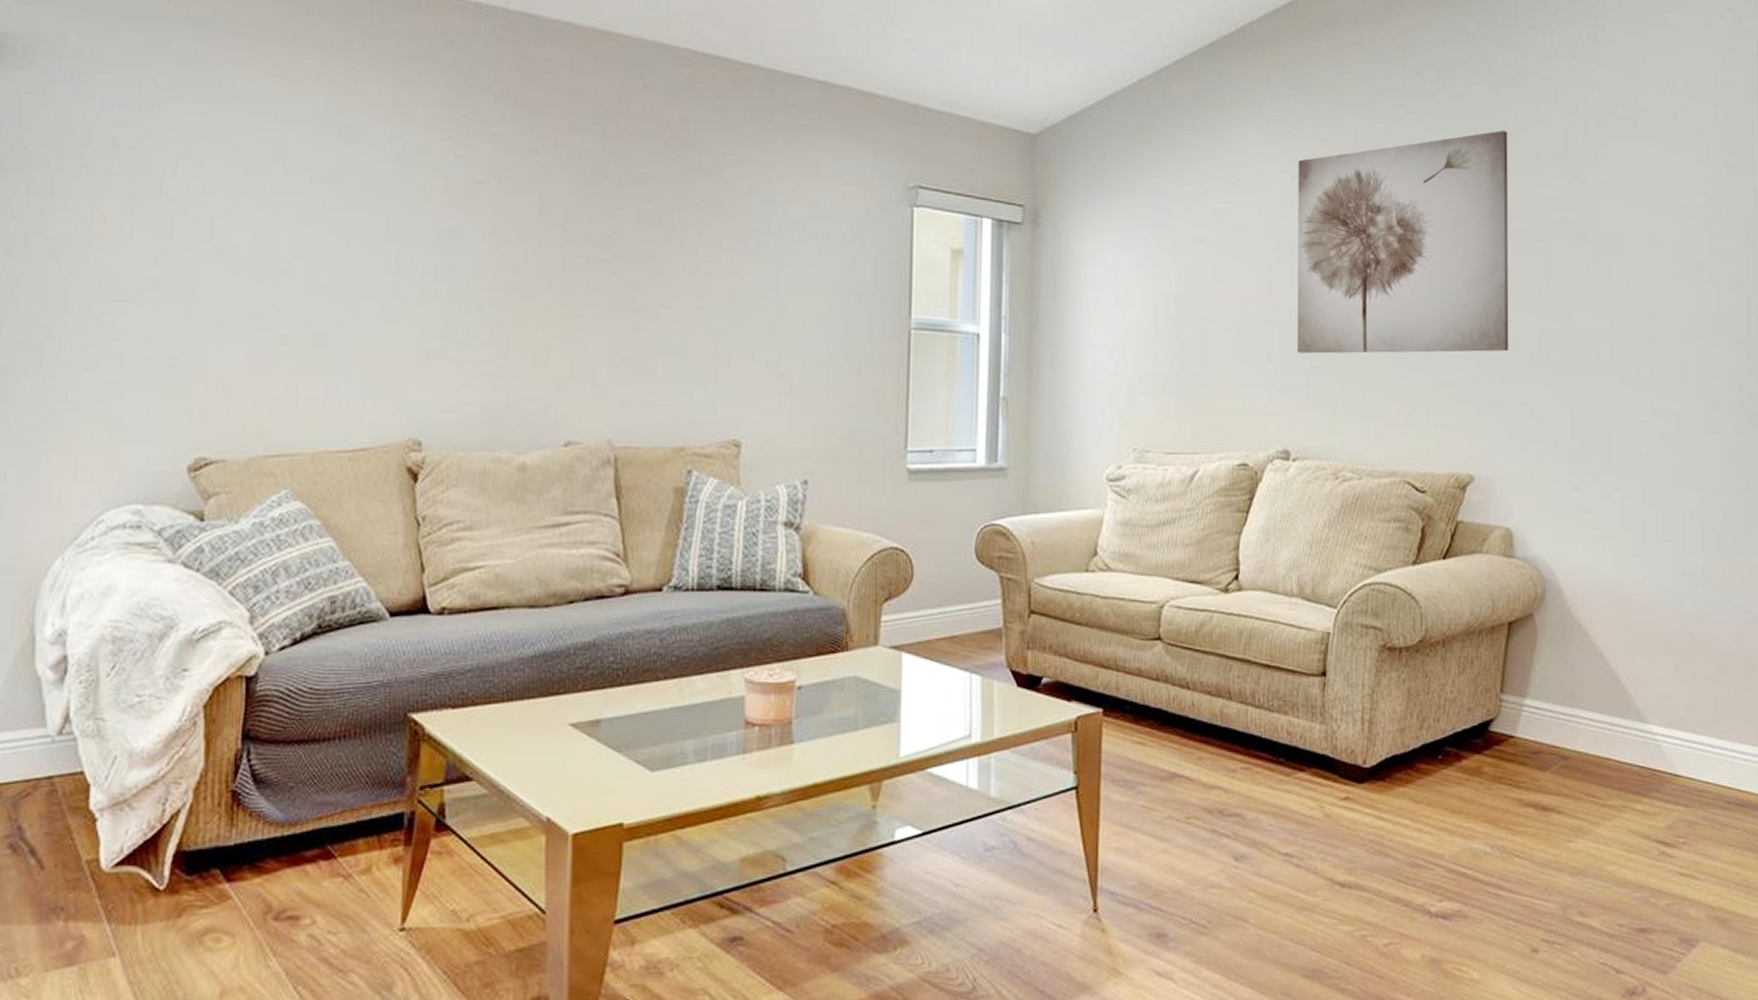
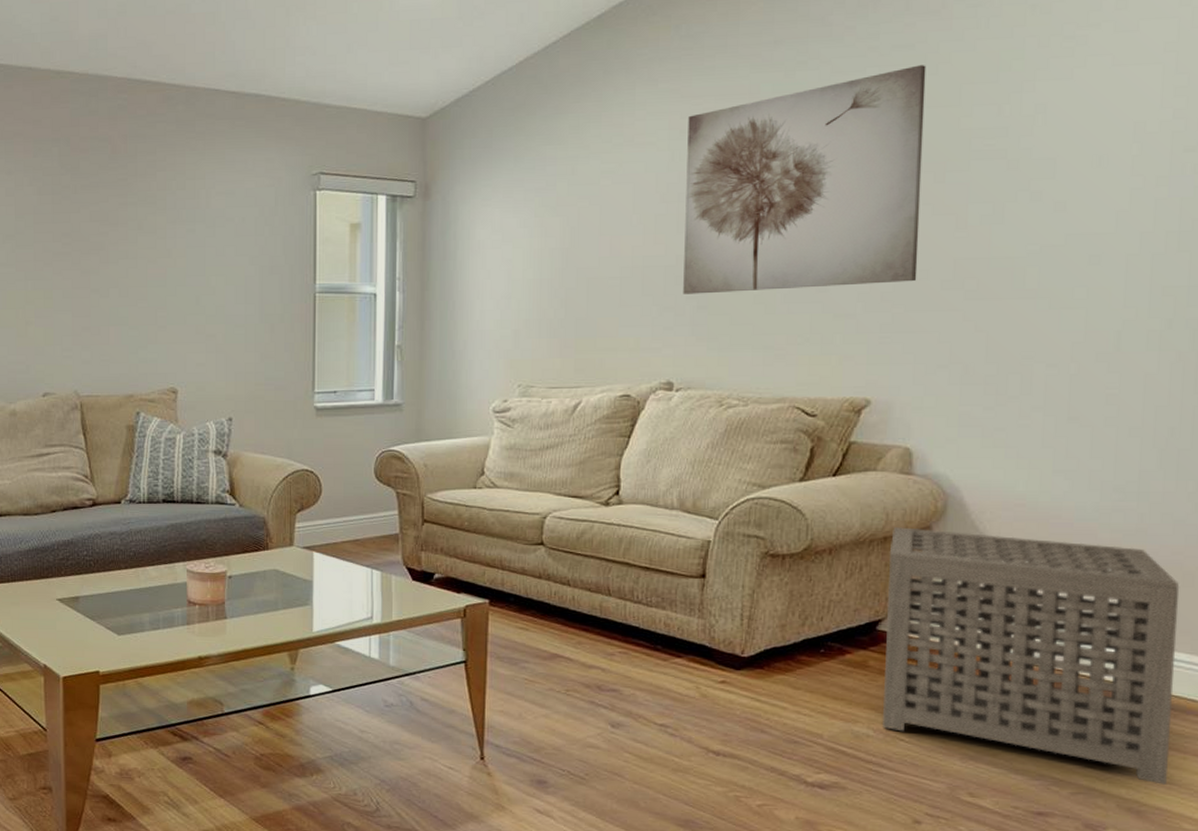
side table: none [1497,615,1745,889] -> present [883,527,1180,785]

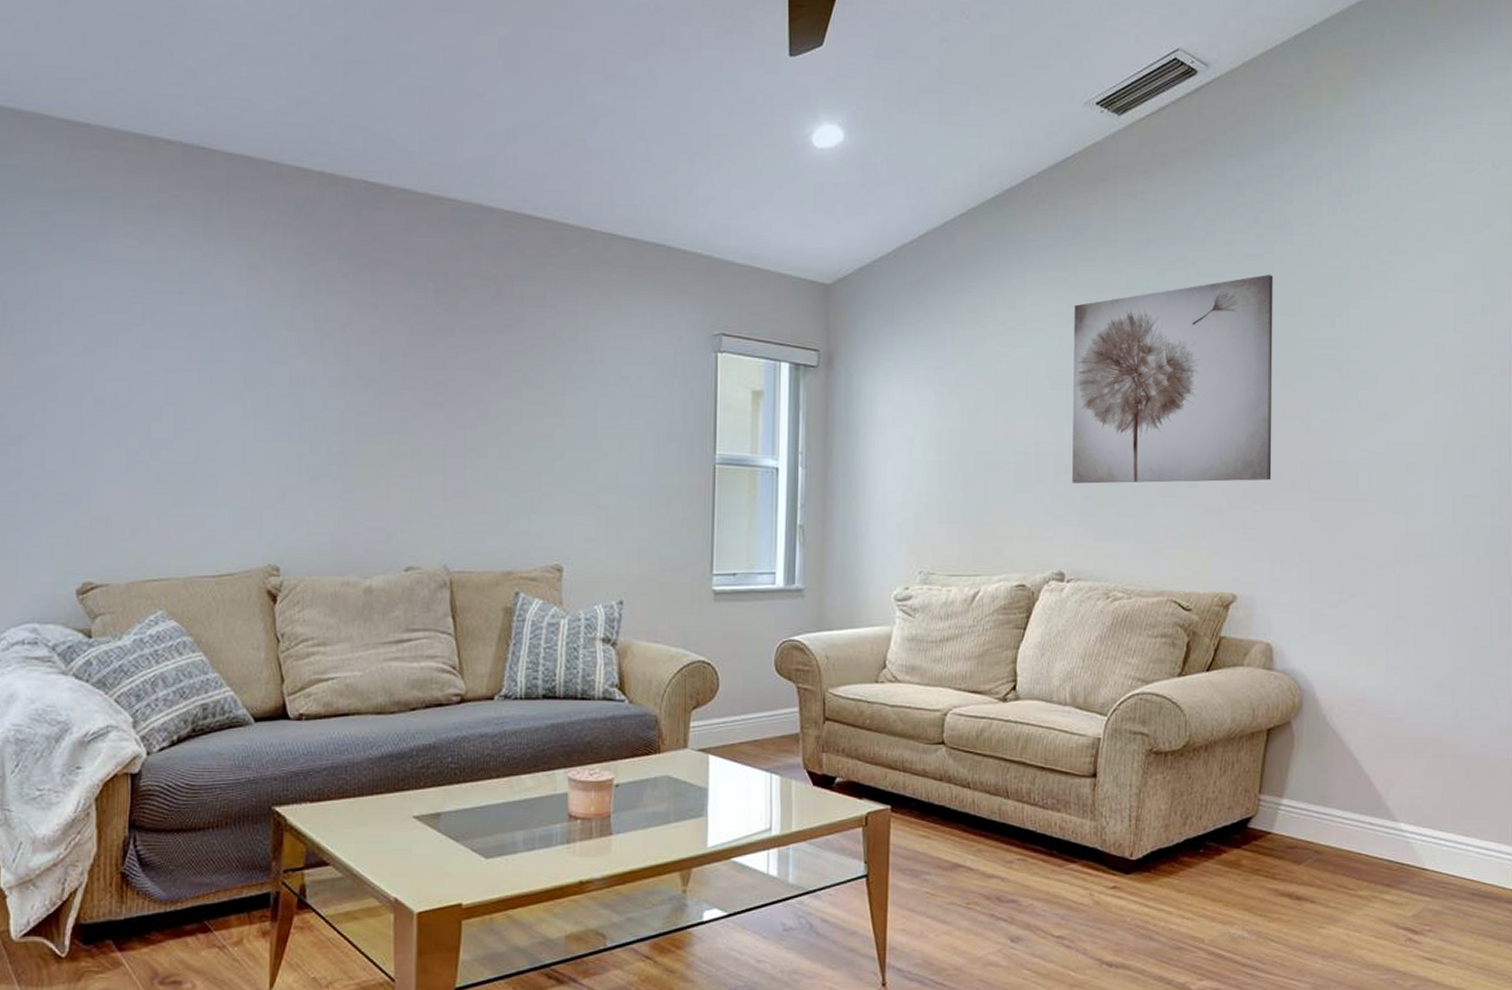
side table: present [883,527,1180,785] -> none [1256,723,1488,972]

